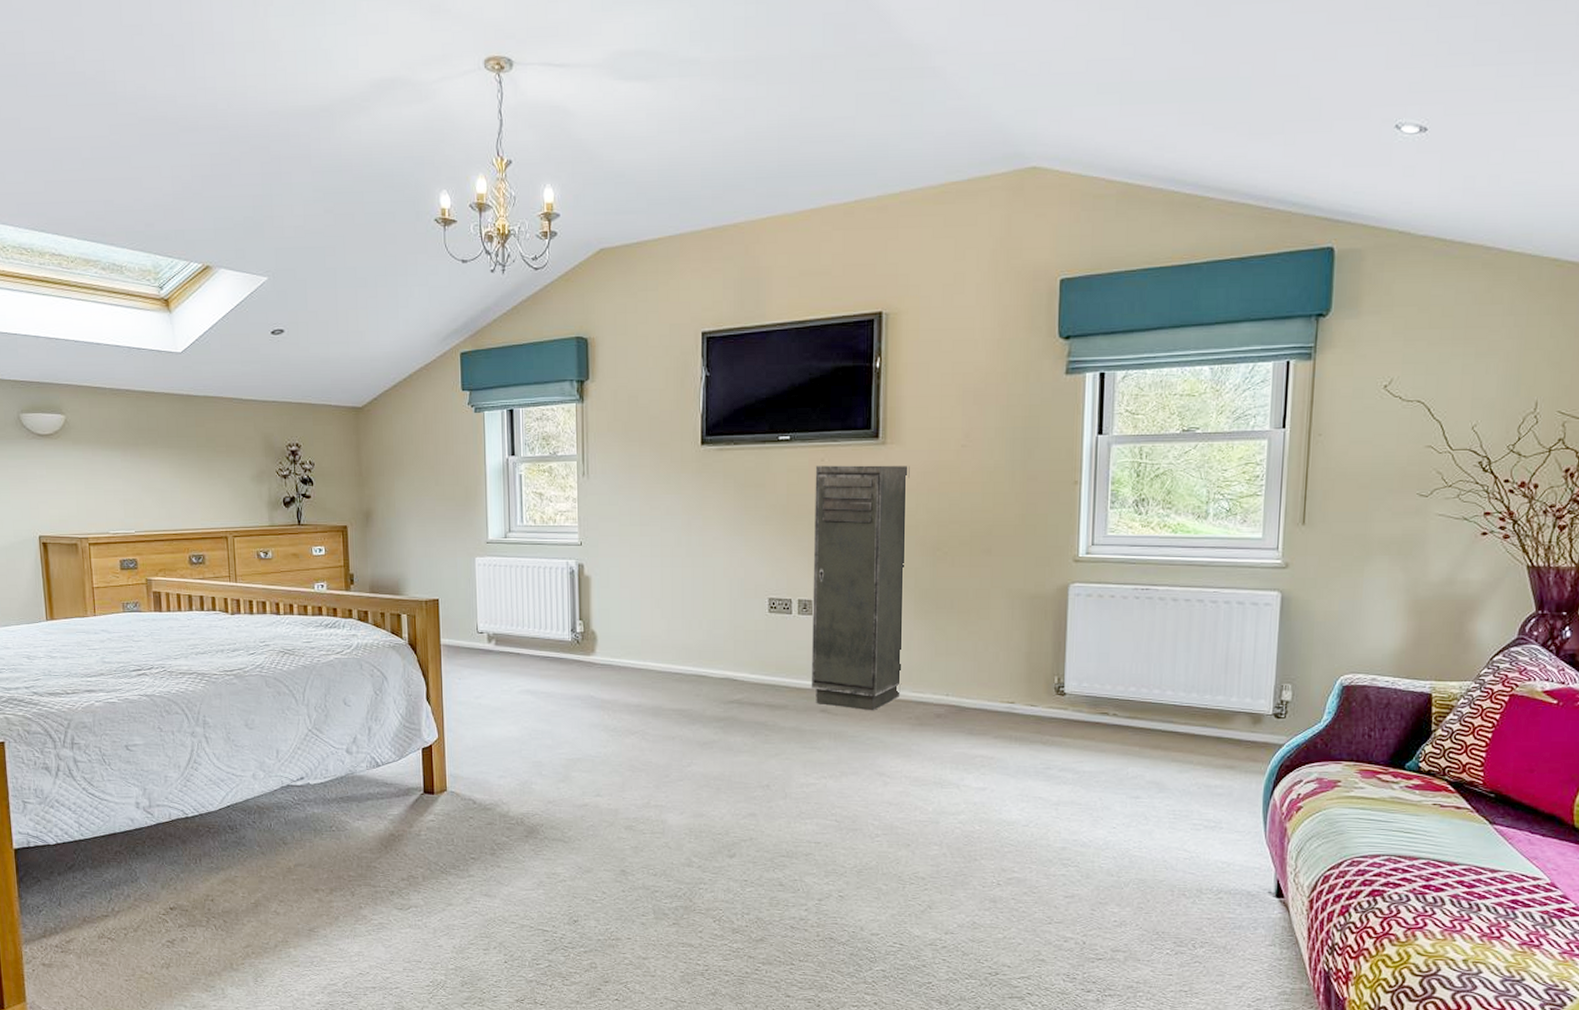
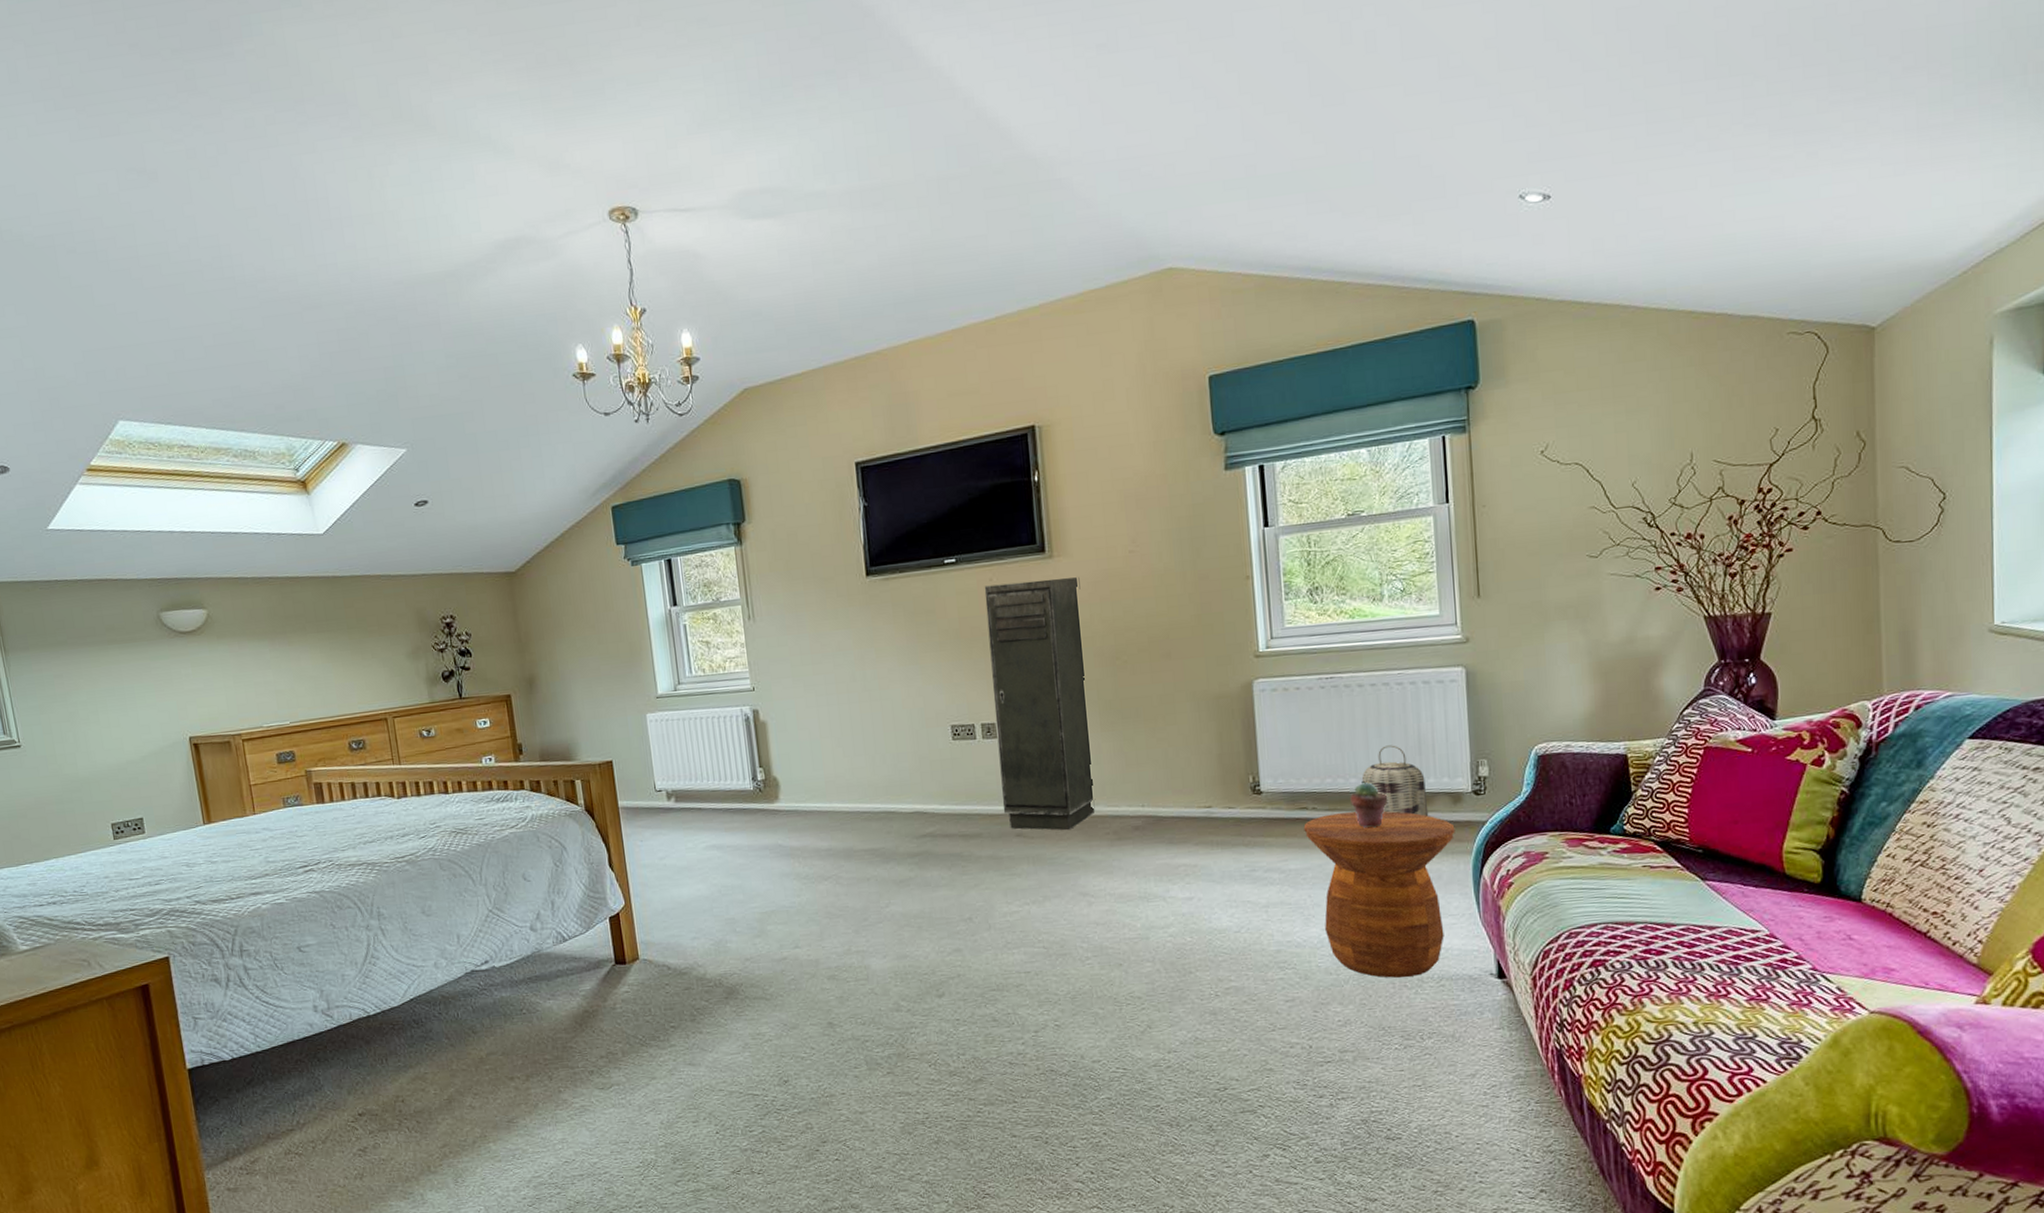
side table: none [1102,722,1252,886] -> present [1303,810,1455,978]
potted succulent: none [1151,693,1188,739] -> present [1350,781,1387,828]
basket: none [1165,661,1228,734] -> present [1361,745,1429,816]

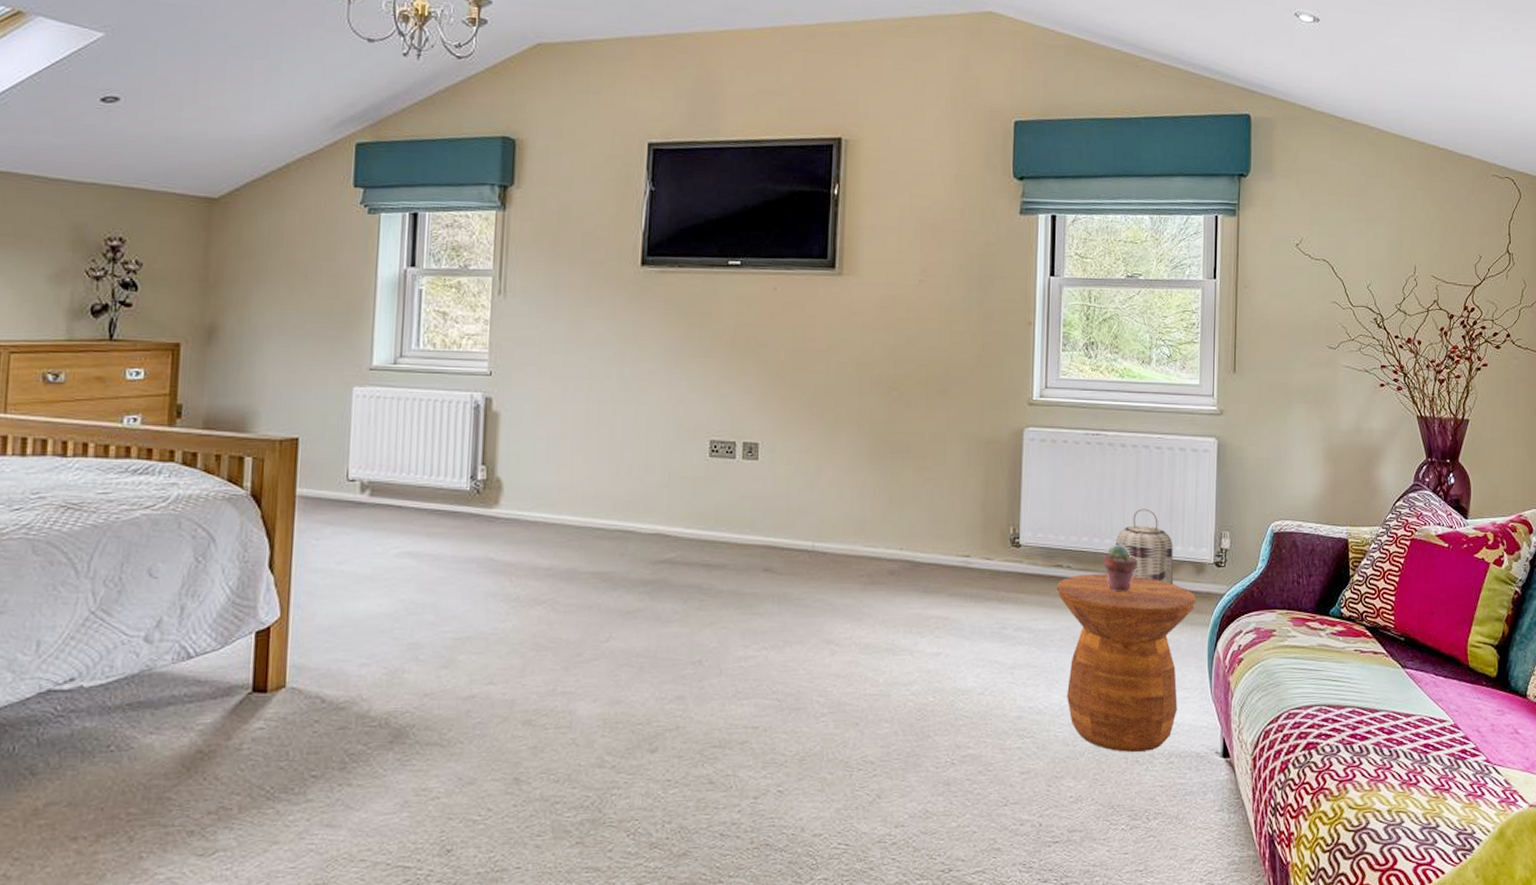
storage cabinet: present [984,577,1096,831] -> none [753,294,866,569]

